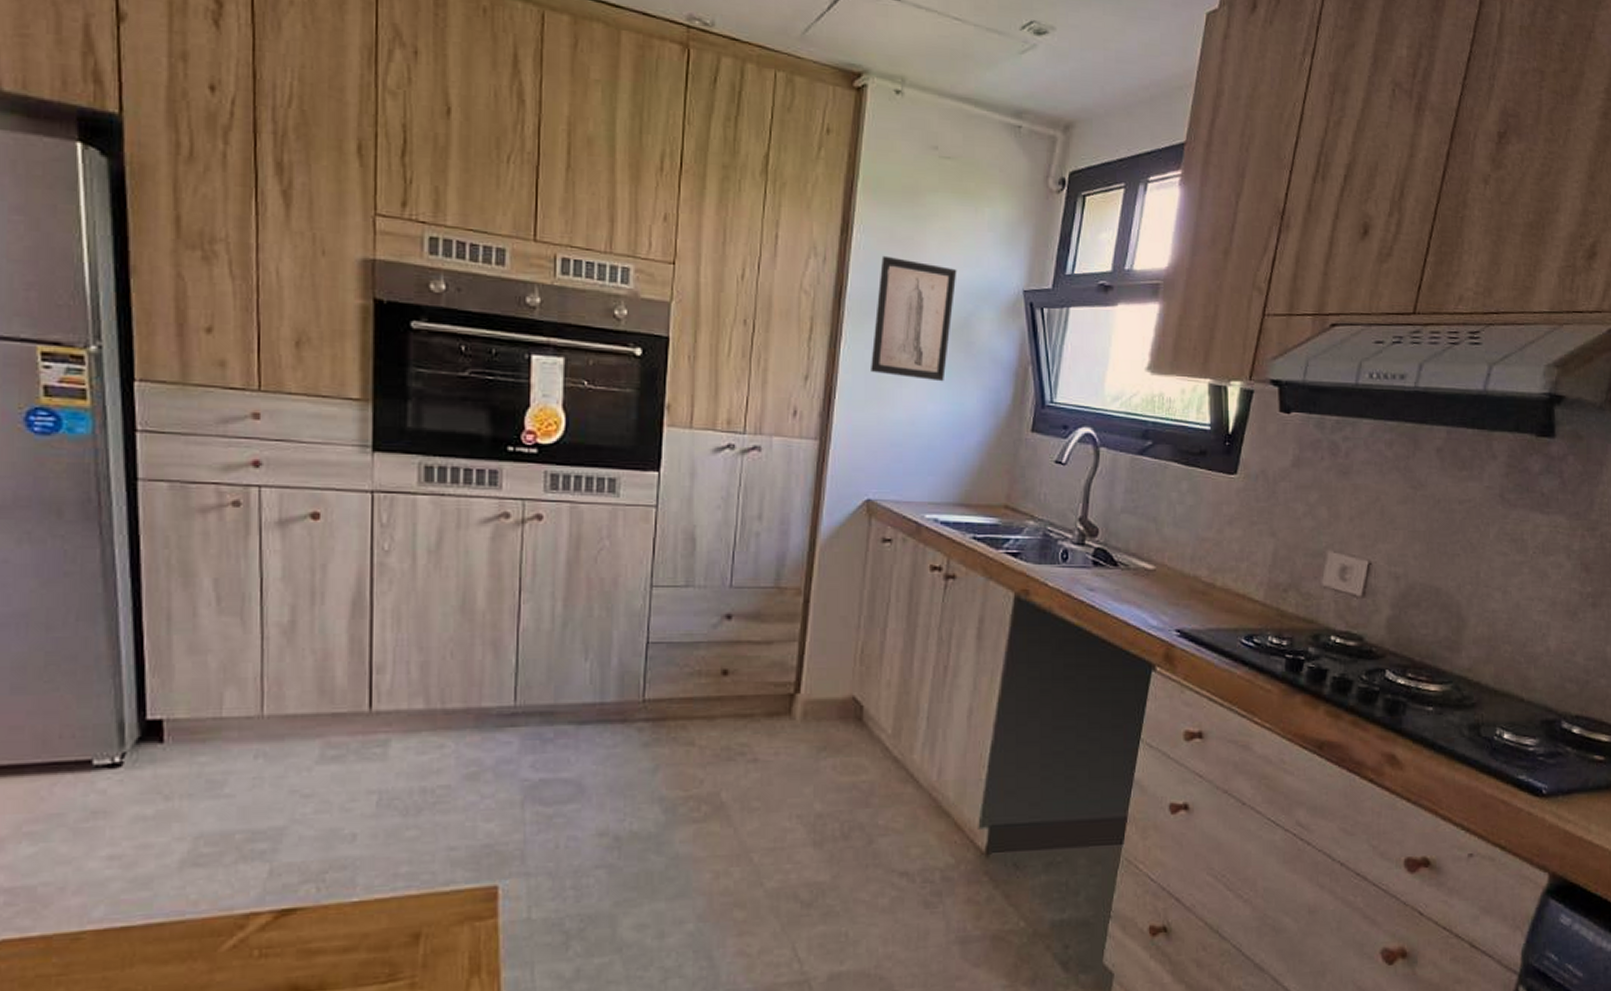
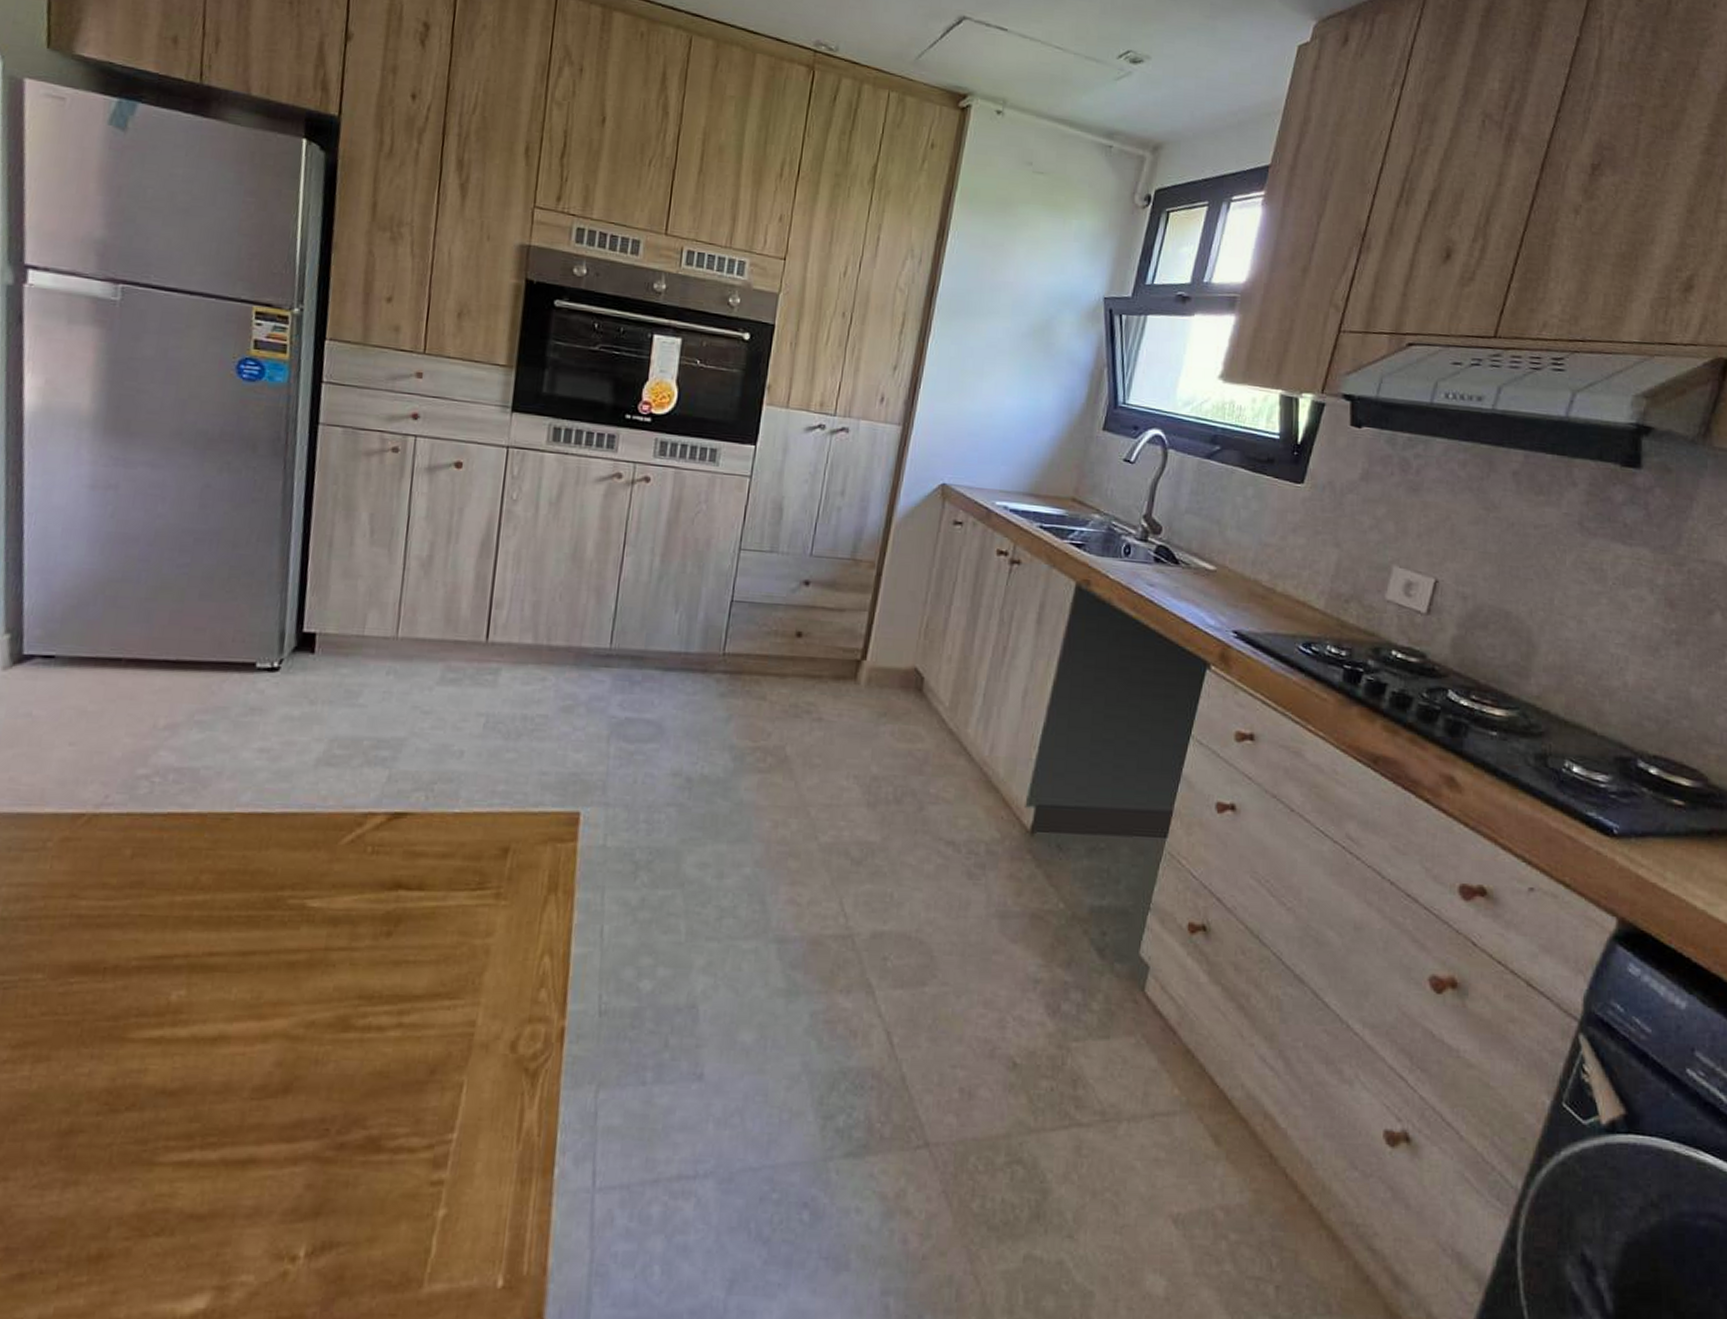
wall art: present [871,255,957,382] -> none [955,260,1043,379]

